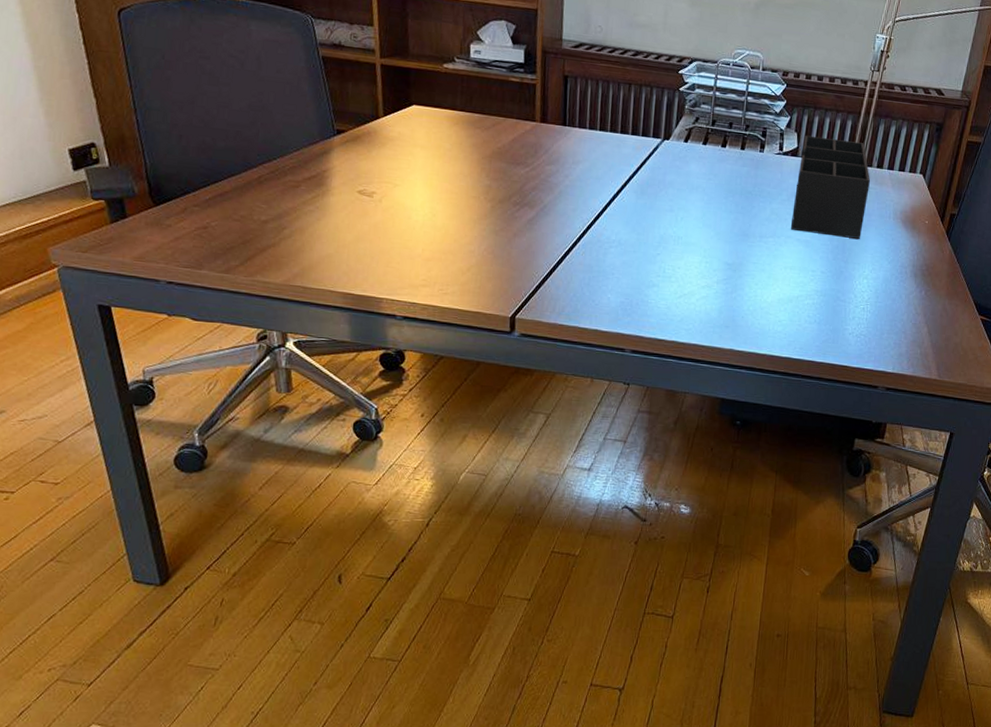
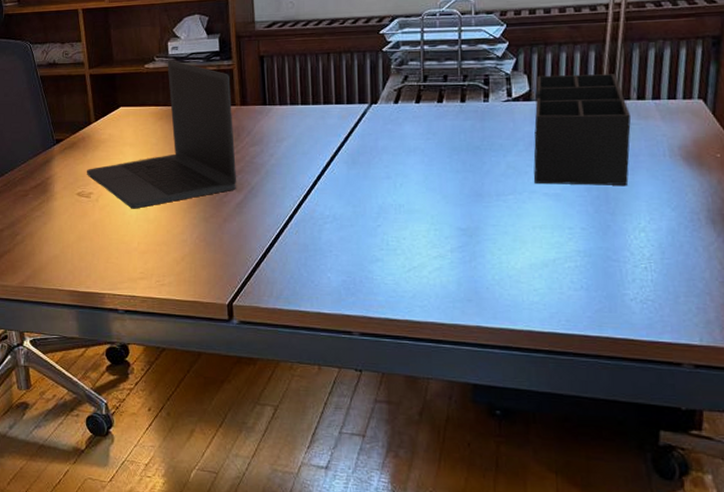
laptop: none [370,63,532,214] -> present [87,60,237,209]

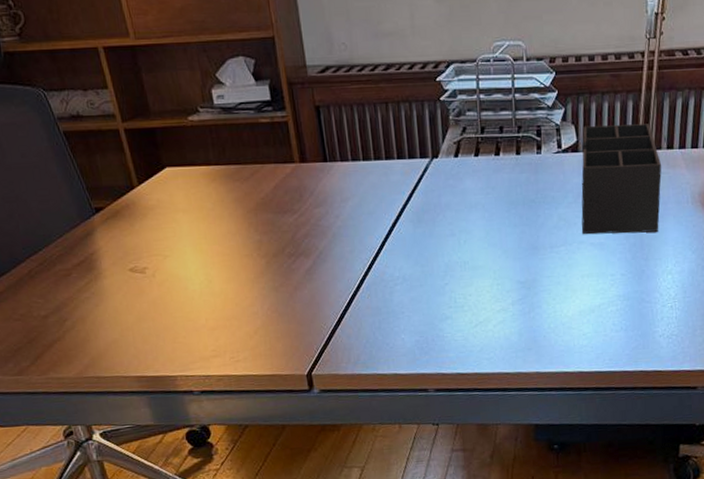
laptop: present [87,60,237,209] -> none [137,110,304,283]

